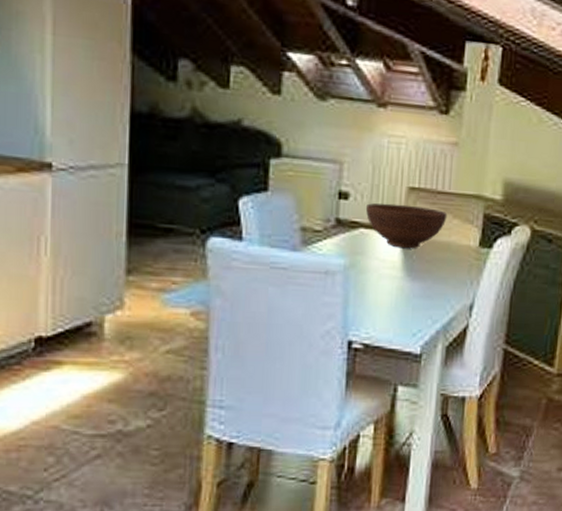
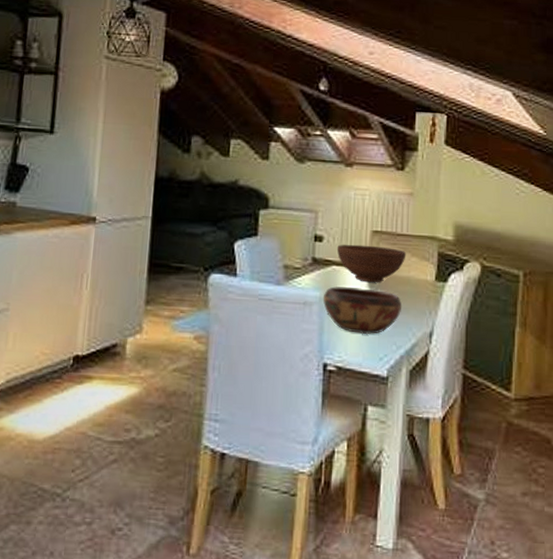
decorative bowl: none [348,253,441,307] -> present [323,286,403,334]

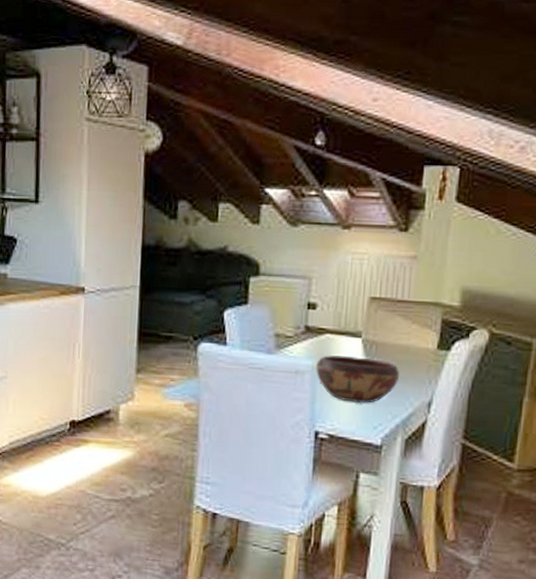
fruit bowl: present [336,244,407,283] -> none [331,311,407,352]

